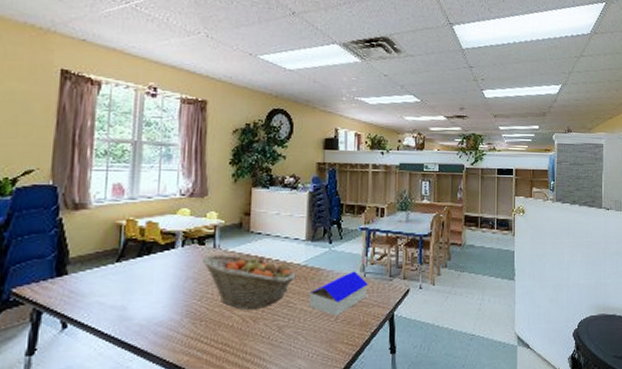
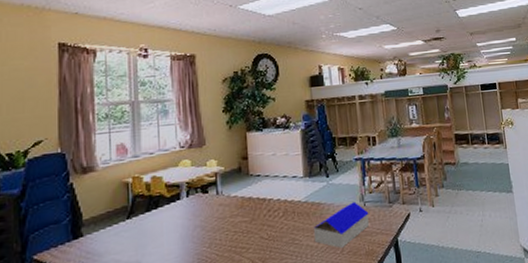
fruit basket: present [202,254,296,311] -> none [208,198,298,253]

